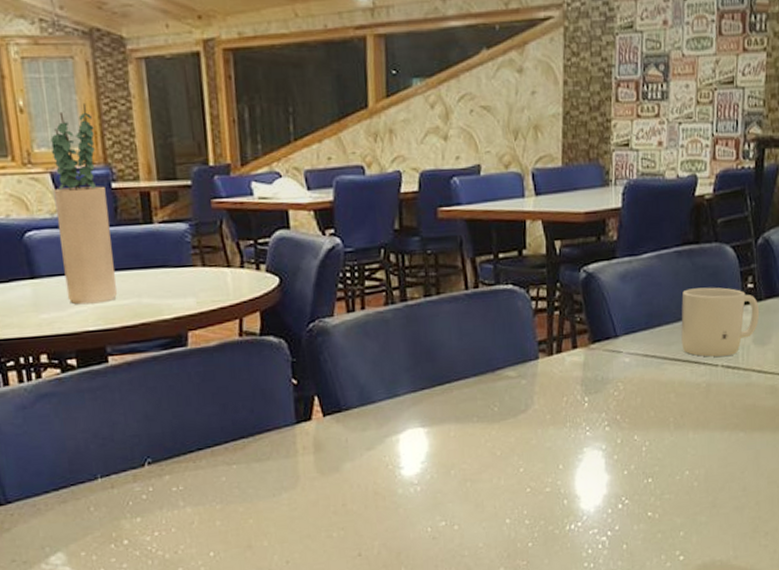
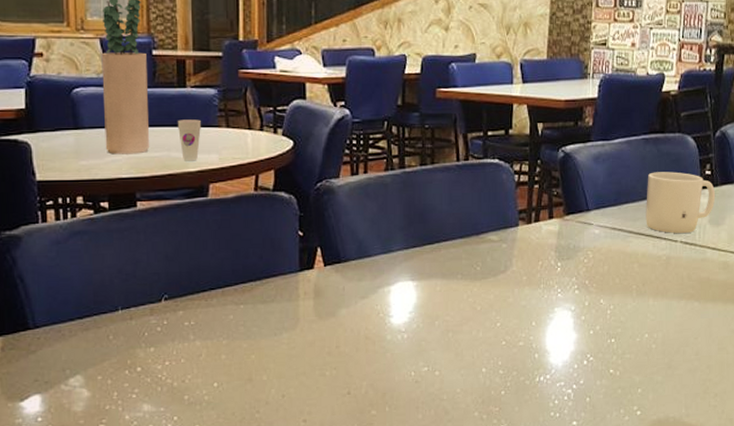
cup: none [145,259,174,308] -> present [177,119,201,161]

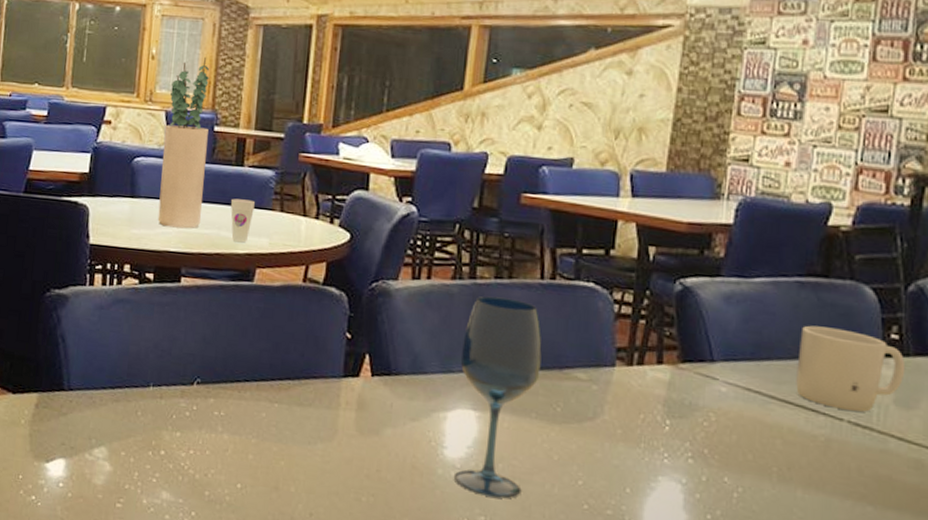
wineglass: none [397,181,462,350] -> present [453,296,542,499]

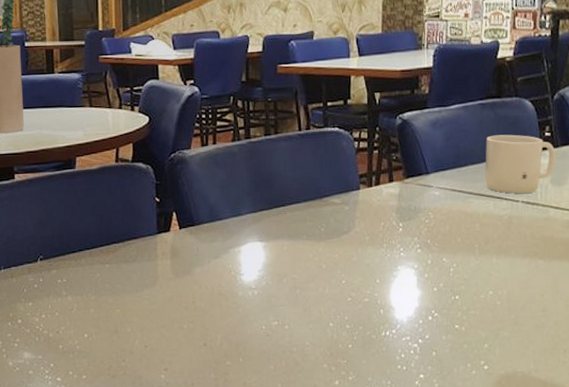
cup: present [230,198,255,243] -> none [47,101,68,138]
wineglass: present [453,296,542,499] -> none [245,149,306,306]

